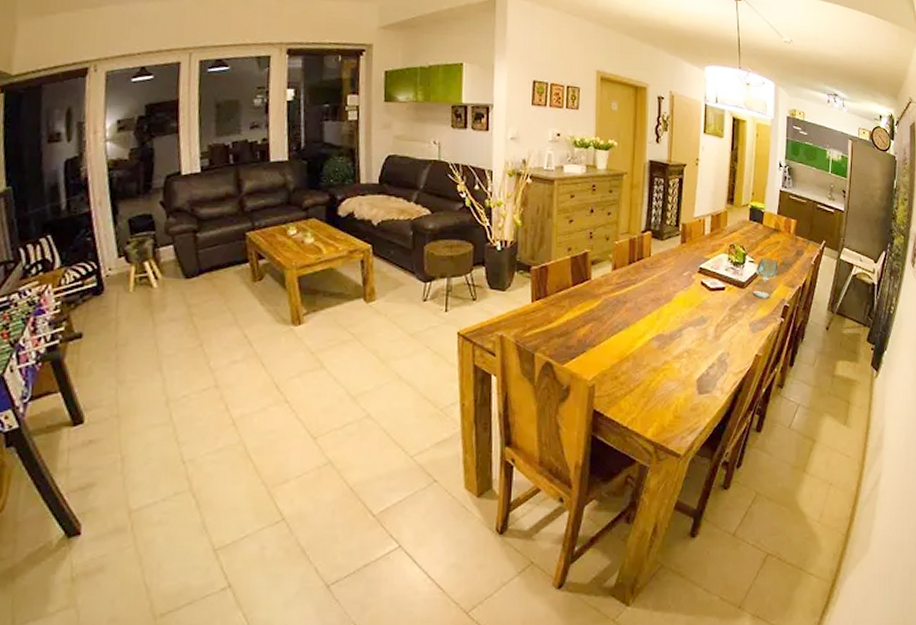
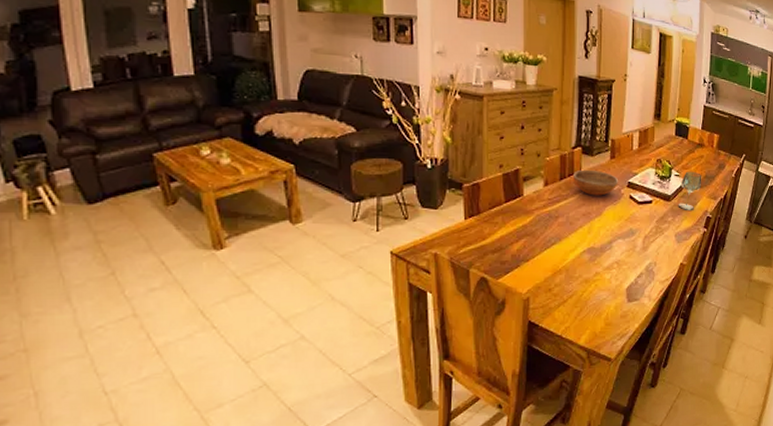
bowl: none [642,254,690,281] -> present [573,169,619,196]

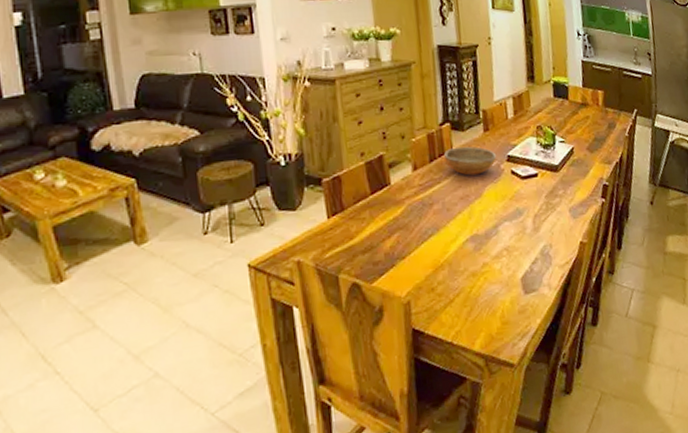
wine glass: present [678,171,702,210] -> none [567,135,593,180]

